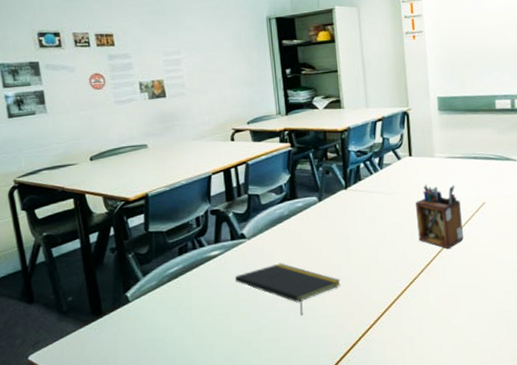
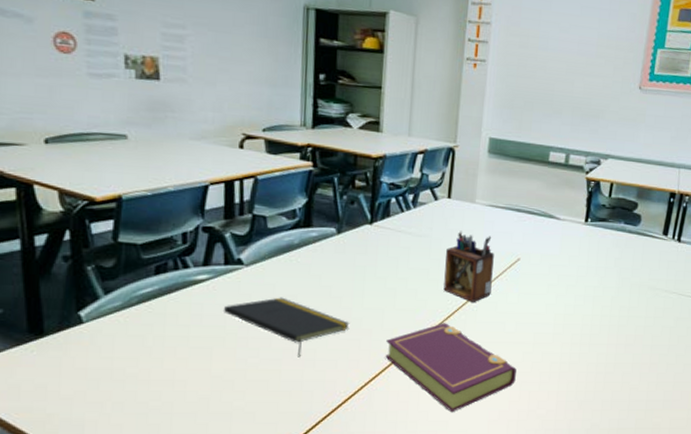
book: none [375,271,502,357] -> present [385,323,516,413]

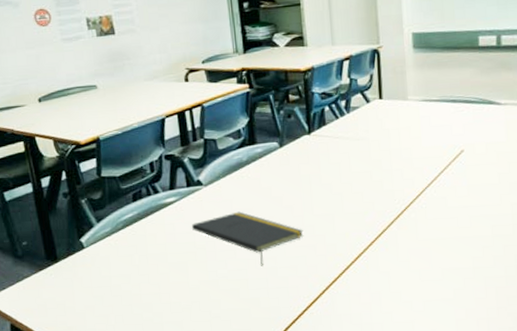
book: present [385,323,516,413] -> none [340,222,479,313]
desk organizer: present [443,230,494,302] -> none [385,129,438,200]

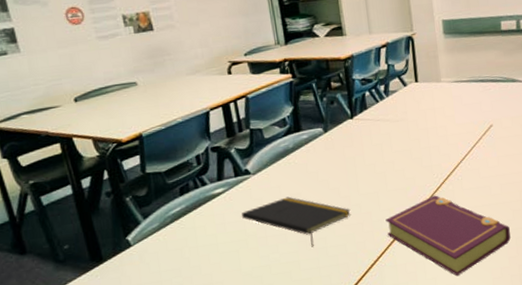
book: none [340,222,479,313] -> present [385,195,511,277]

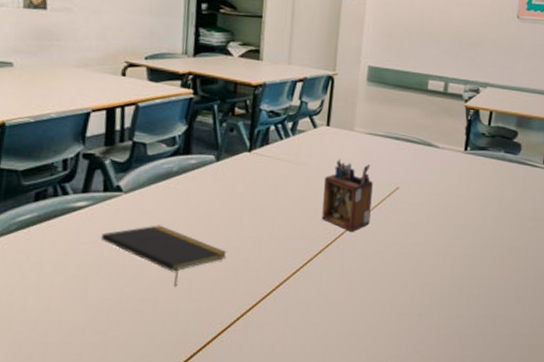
book: present [385,195,511,277] -> none [262,252,396,346]
desk organizer: none [422,109,472,173] -> present [322,158,373,232]

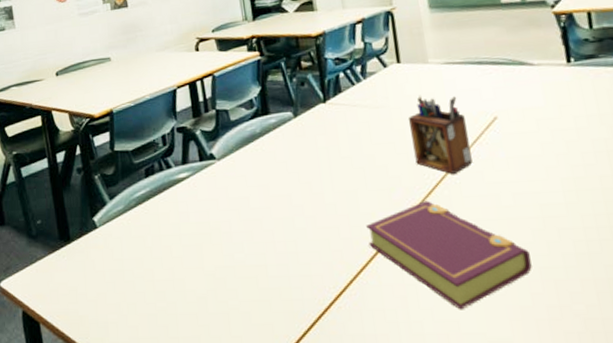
notepad: present [100,225,227,287] -> none [205,188,325,251]
book: none [262,252,396,346] -> present [366,201,532,310]

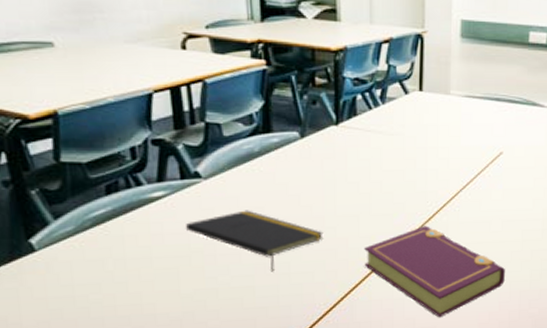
notepad: none [205,188,325,251] -> present [185,210,324,272]
desk organizer: present [408,95,473,174] -> none [421,126,474,202]

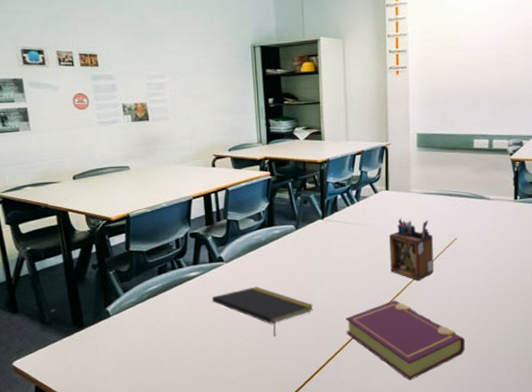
desk organizer: none [421,126,474,202] -> present [388,217,434,280]

